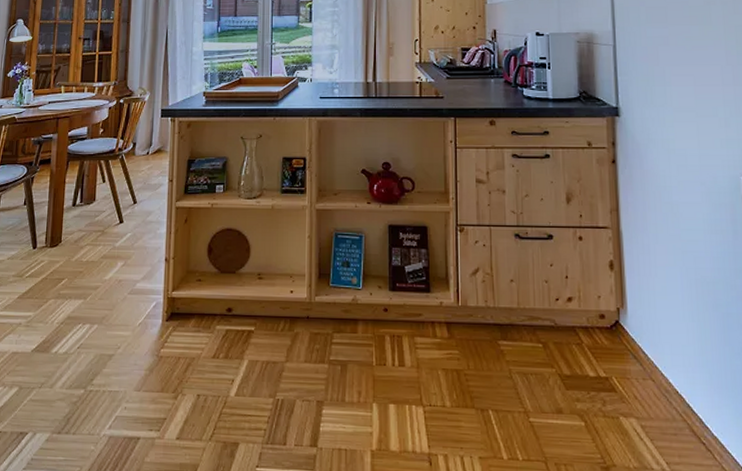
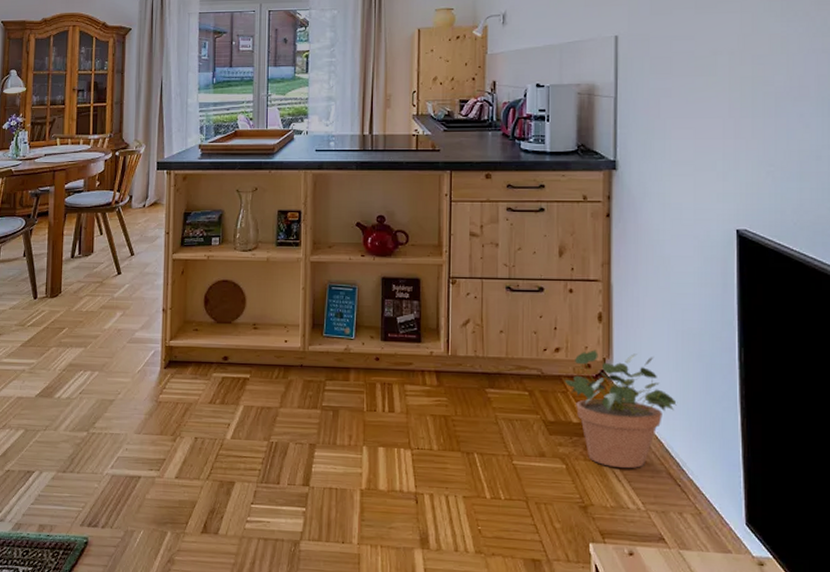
potted plant: none [579,299,695,426] -> present [565,349,677,469]

